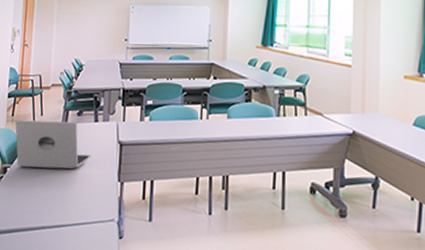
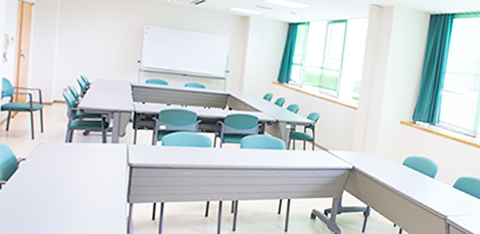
laptop: present [15,119,91,169] -> none [10,134,99,189]

